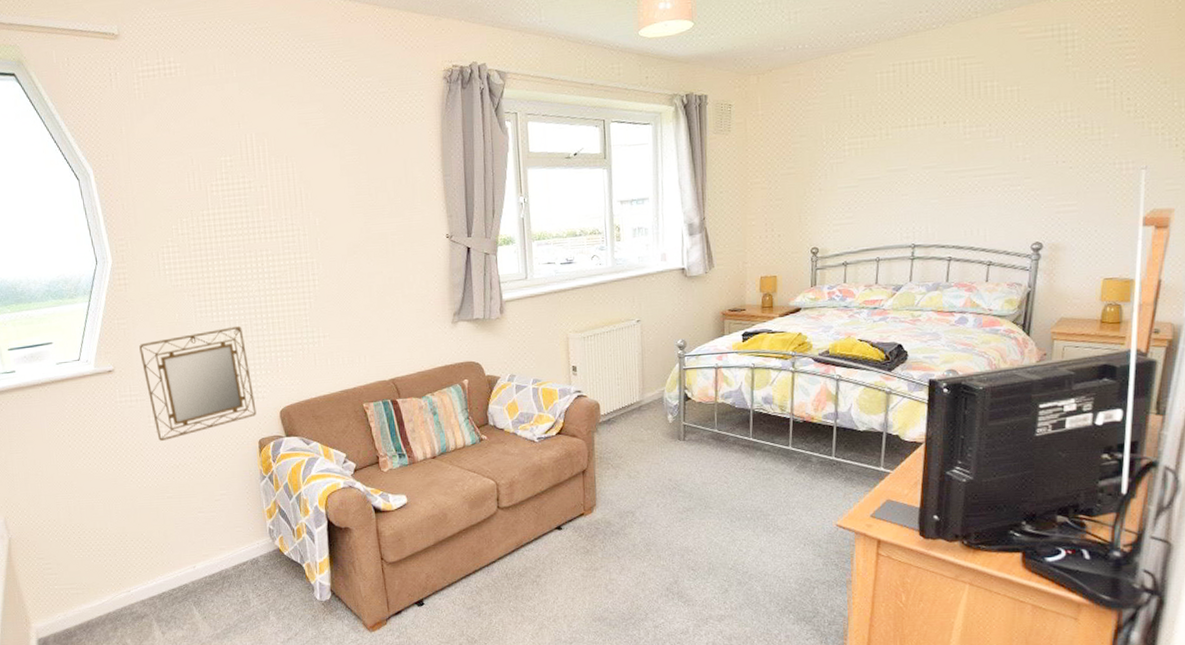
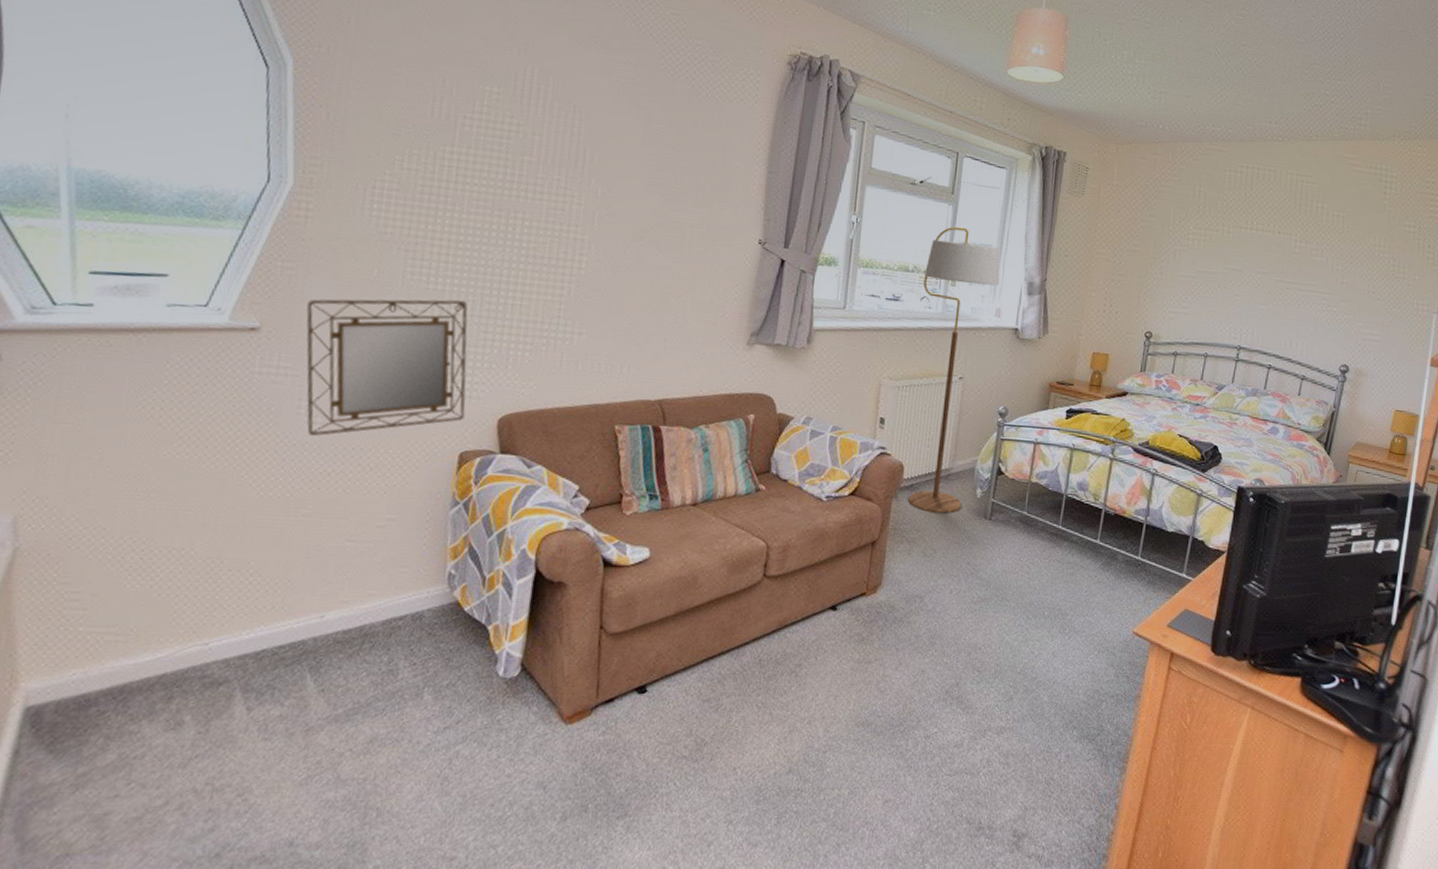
floor lamp: none [591,186,660,441] -> present [908,226,1000,514]

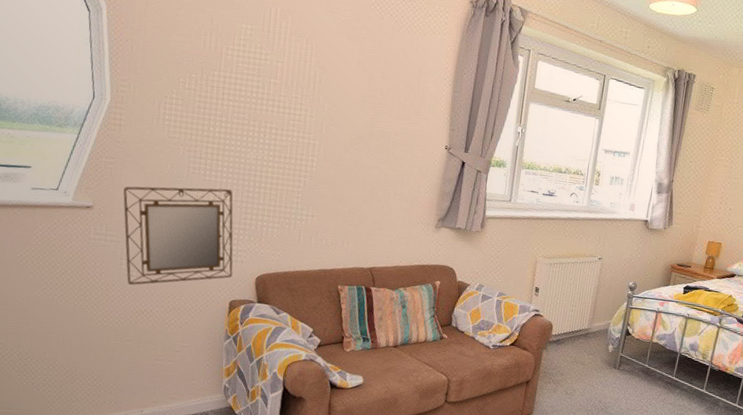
floor lamp: present [908,226,1000,514] -> none [555,136,636,363]

